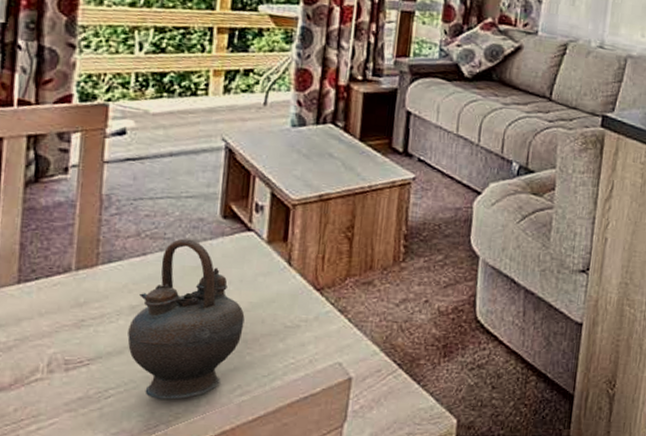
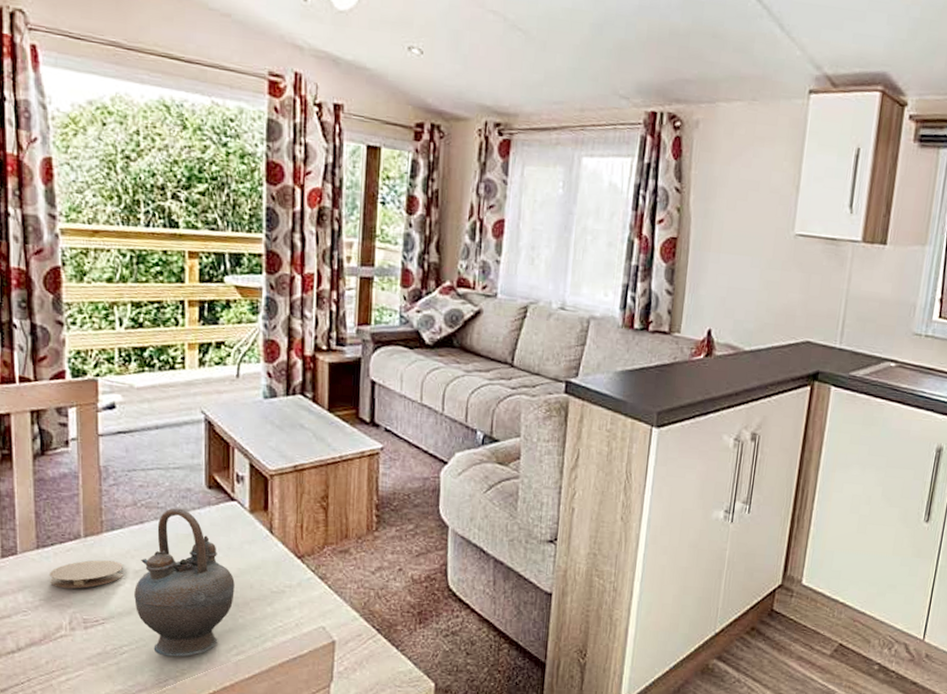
coaster: none [29,295,119,327] -> present [49,560,124,589]

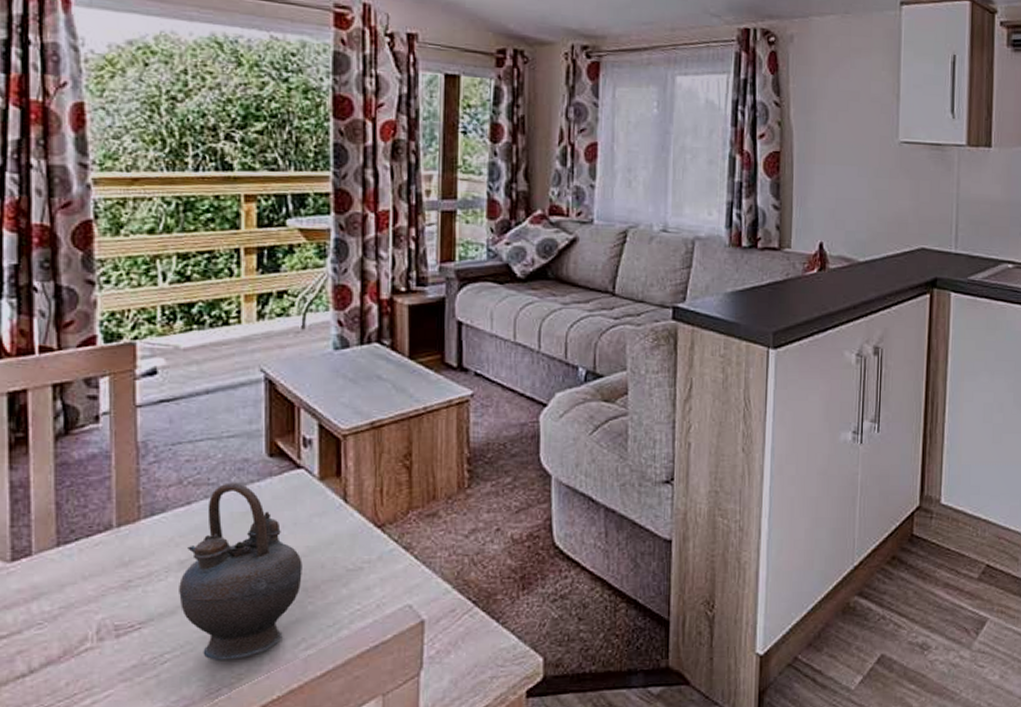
coaster: present [49,560,124,589] -> none [71,552,166,590]

